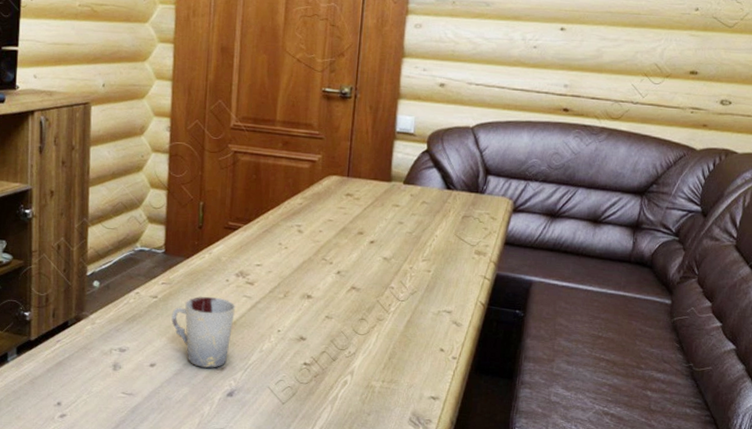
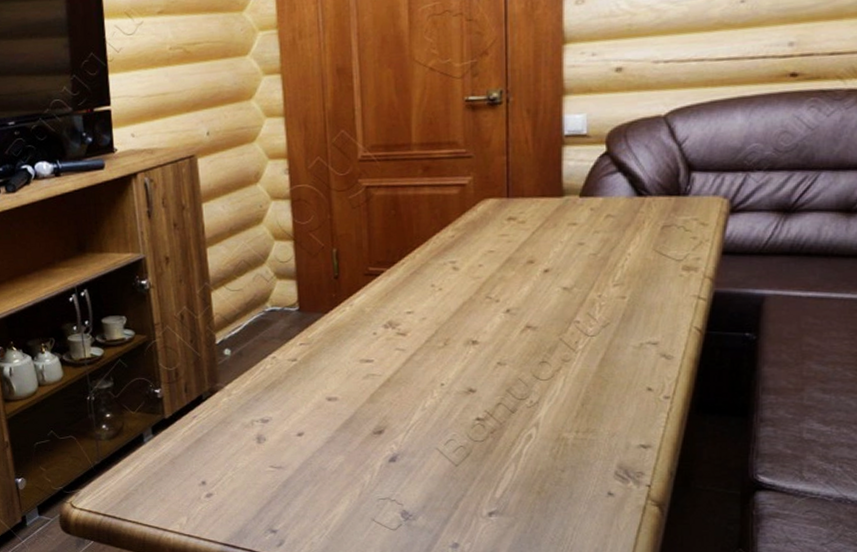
cup: present [171,296,235,368] -> none [315,353,388,432]

